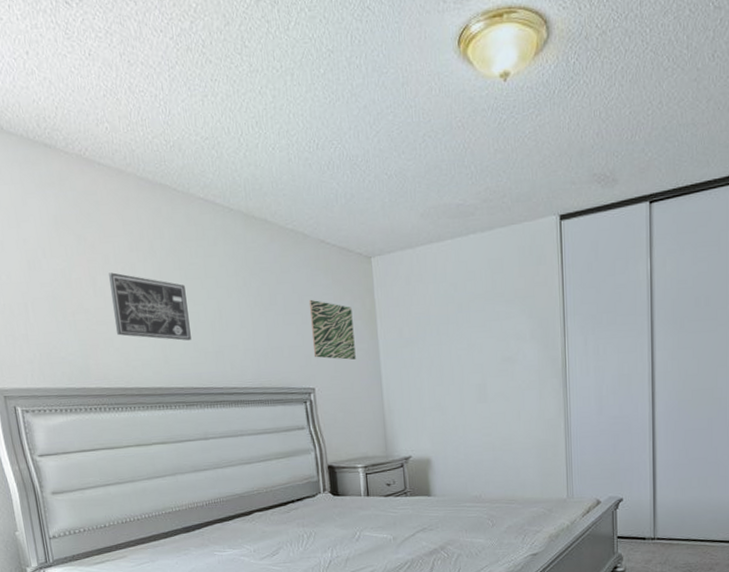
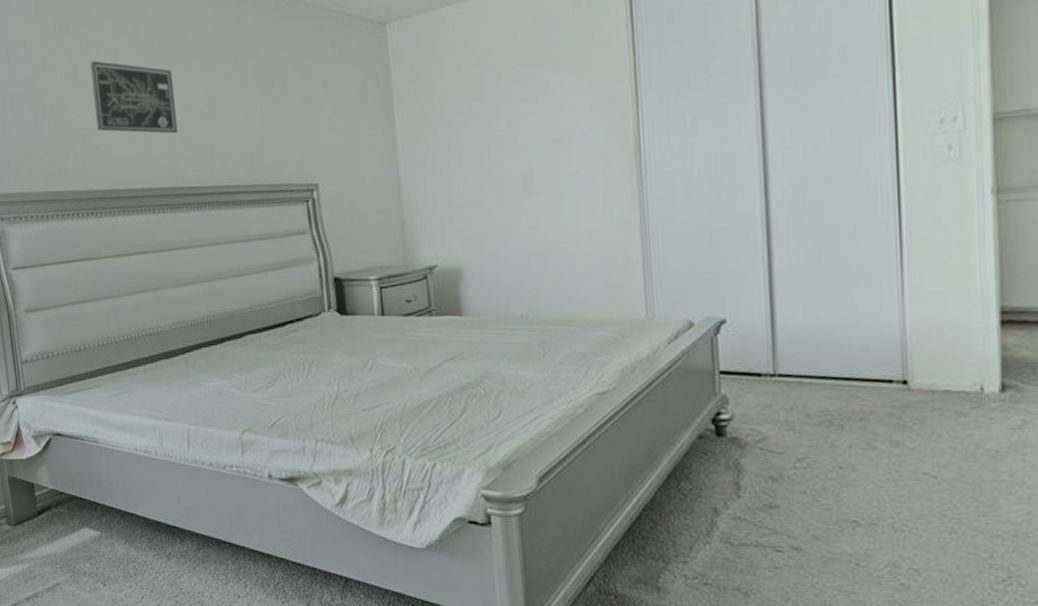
wall art: present [308,299,356,360] -> none [311,78,368,149]

